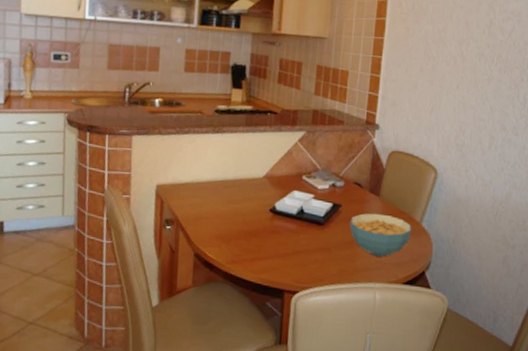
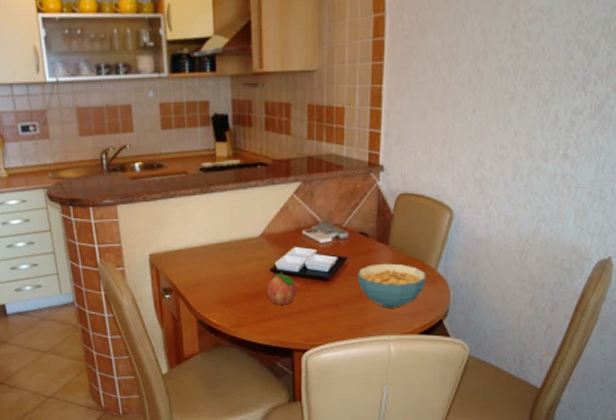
fruit: none [265,213,292,246] -> present [268,272,296,305]

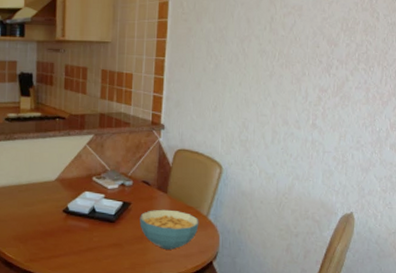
fruit: present [268,272,296,305] -> none [60,213,85,243]

